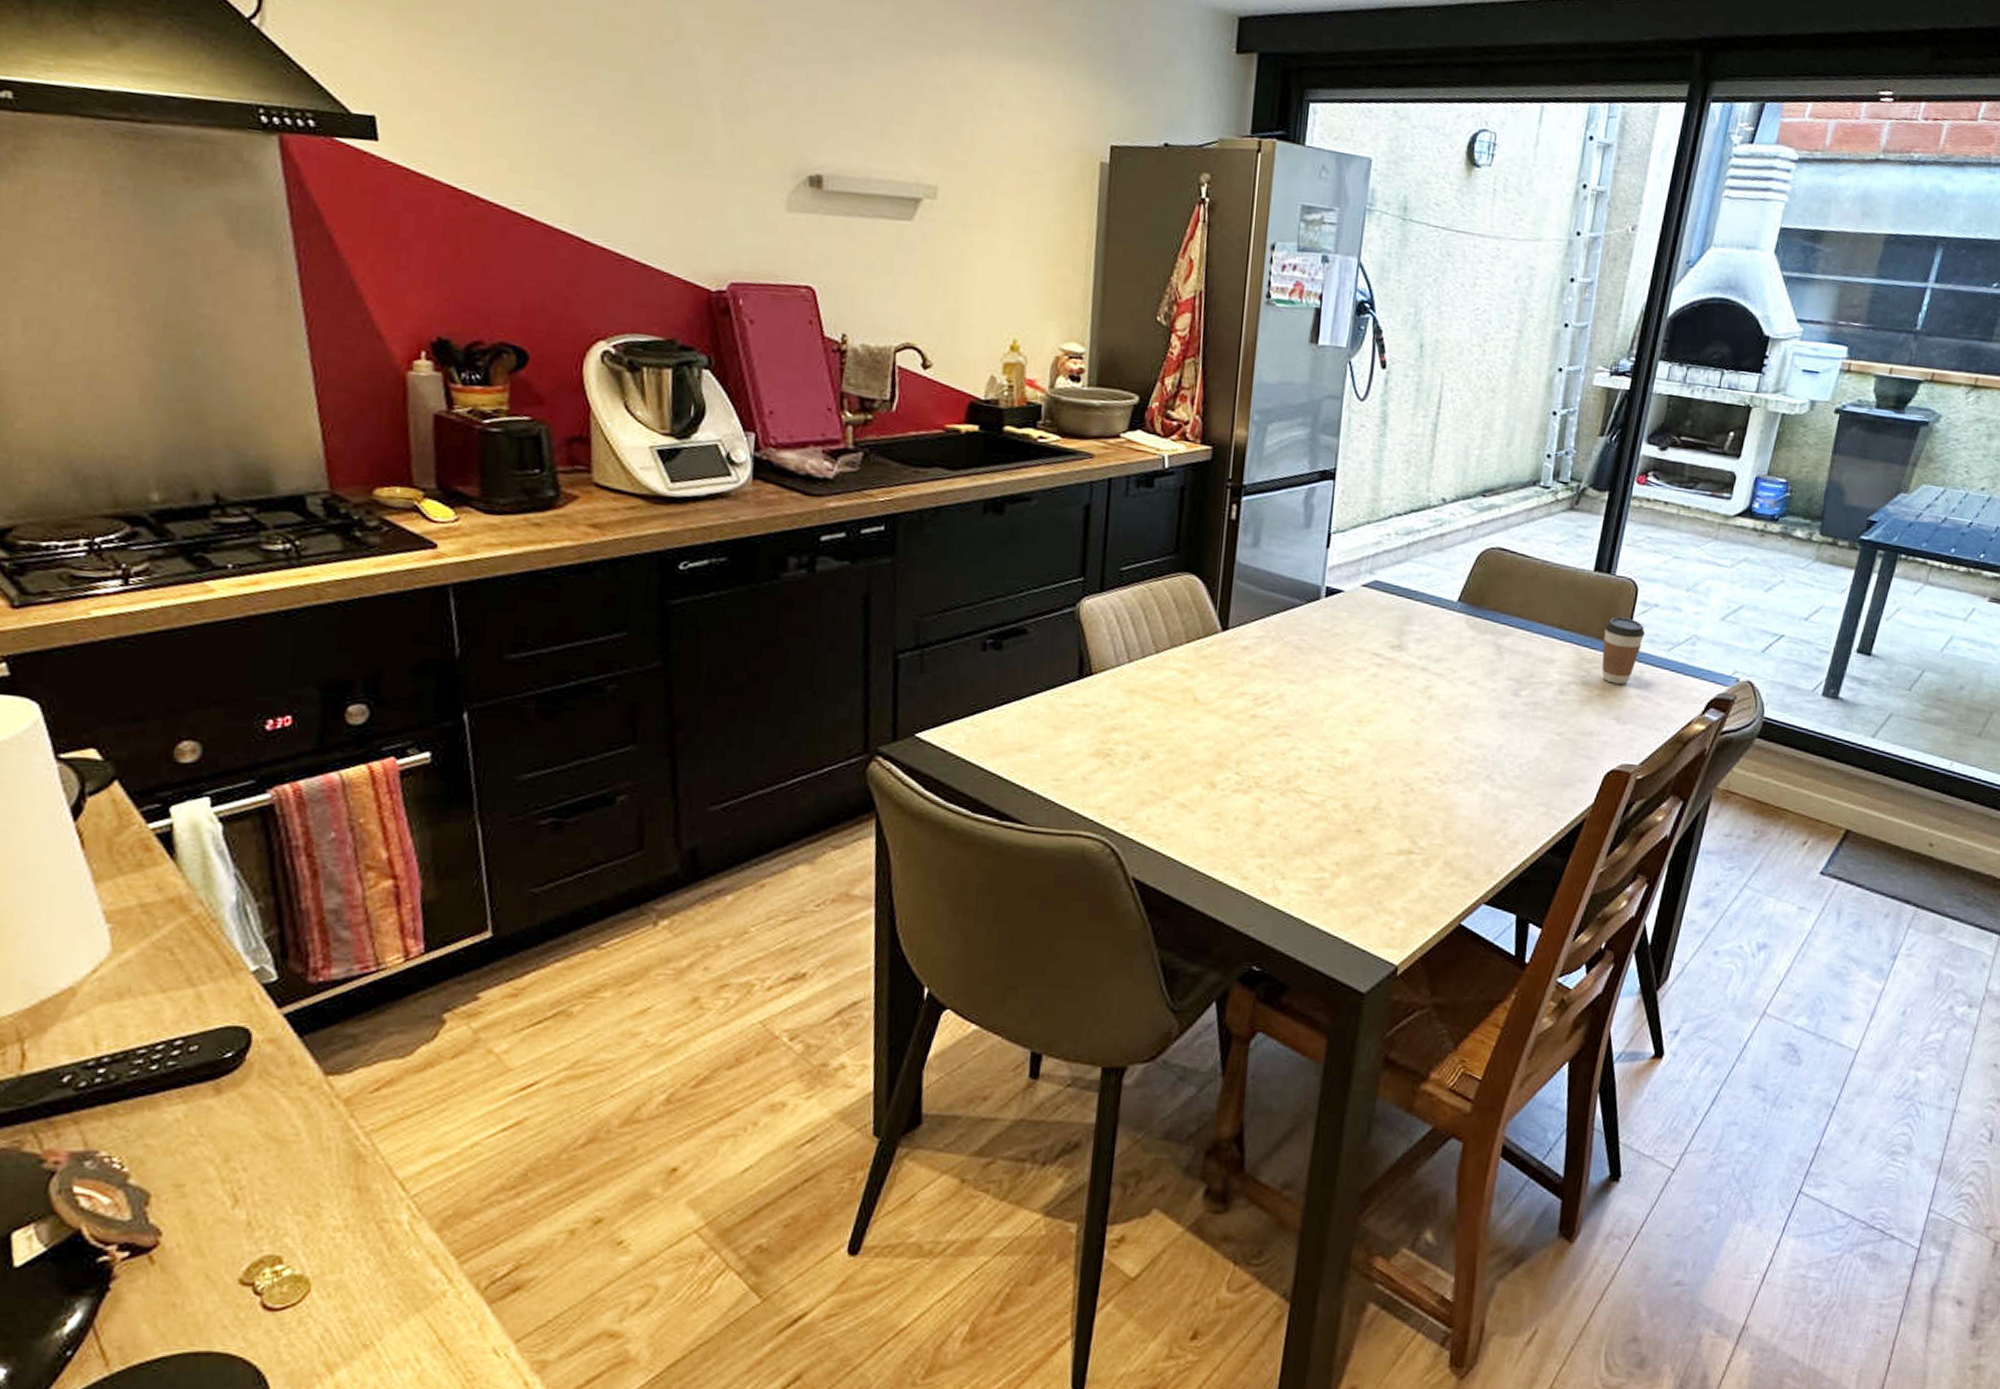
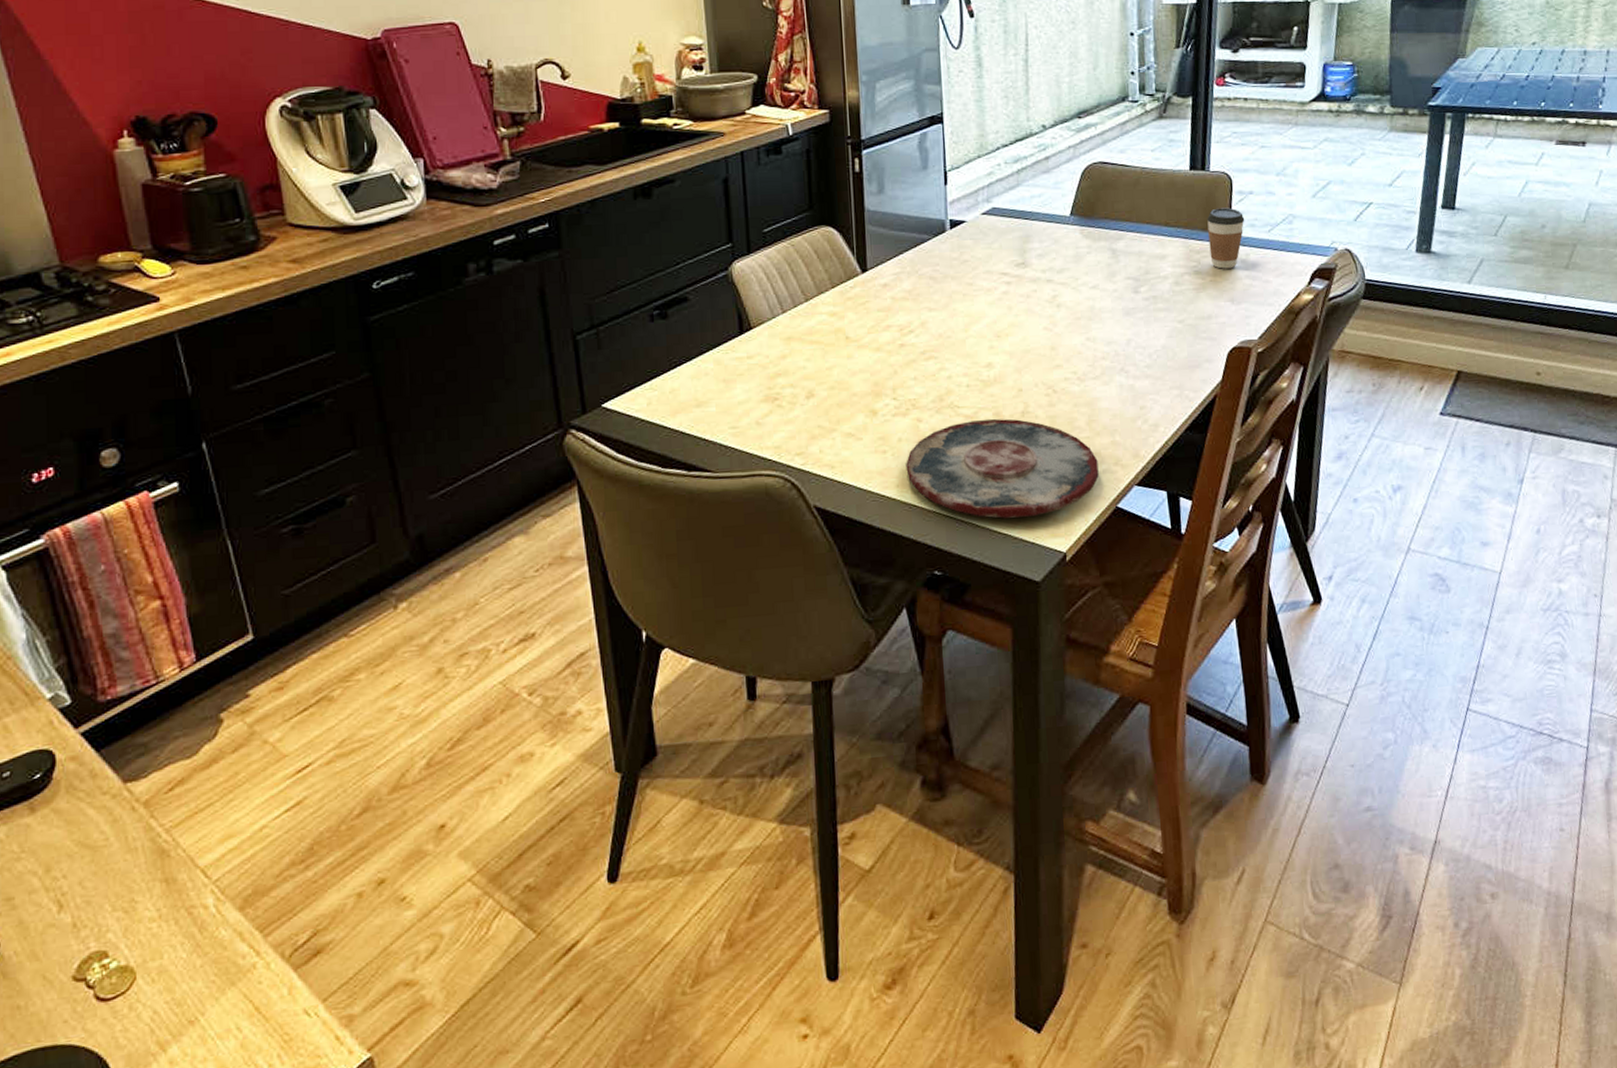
plate: none [1238,809,1447,922] -> present [906,418,1099,519]

